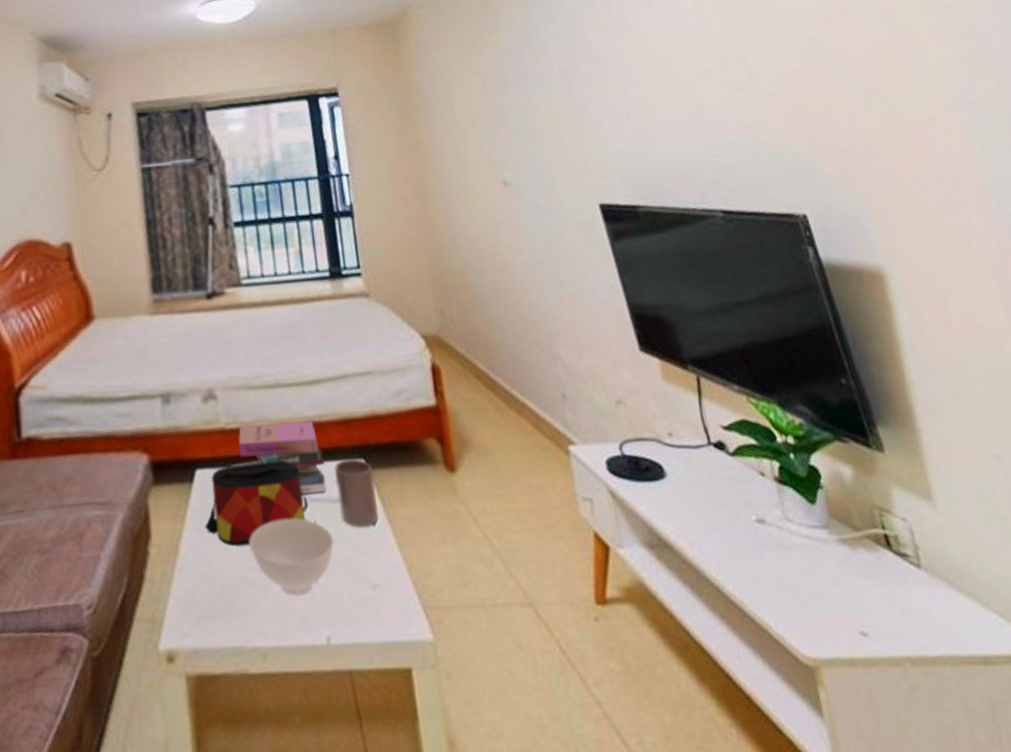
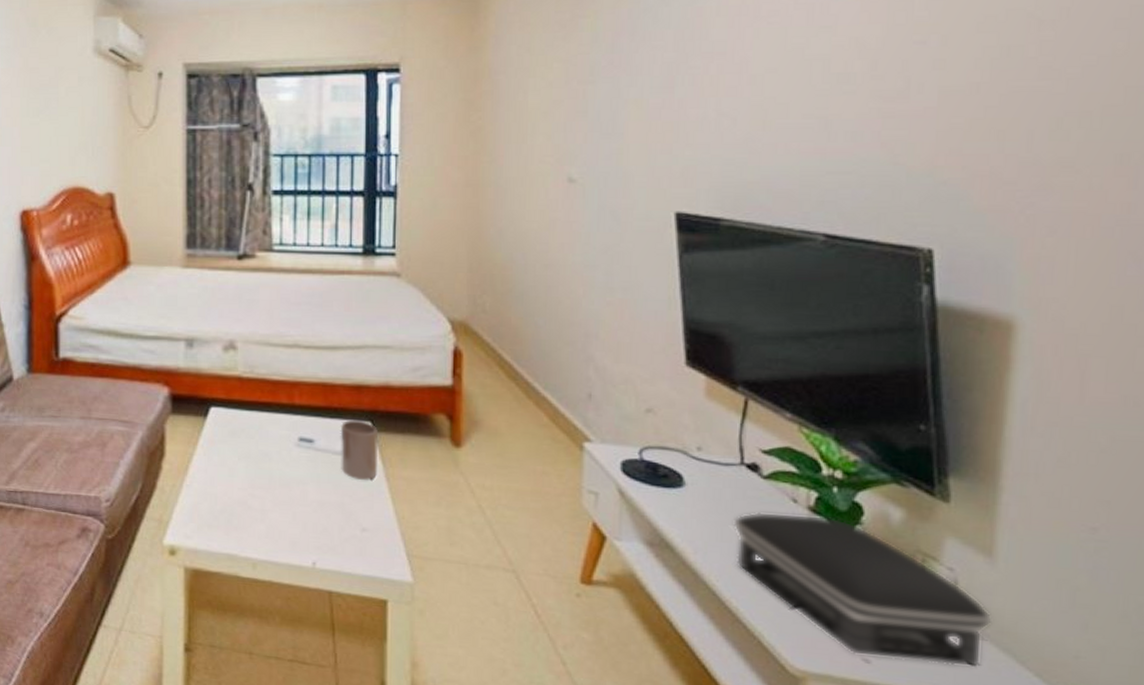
bag: present [205,460,309,546] -> none [214,408,312,475]
books: present [232,420,327,495] -> none [244,376,332,445]
bowl: present [248,518,334,597] -> none [252,460,331,525]
wireless router: none [715,485,955,630] -> present [732,511,993,668]

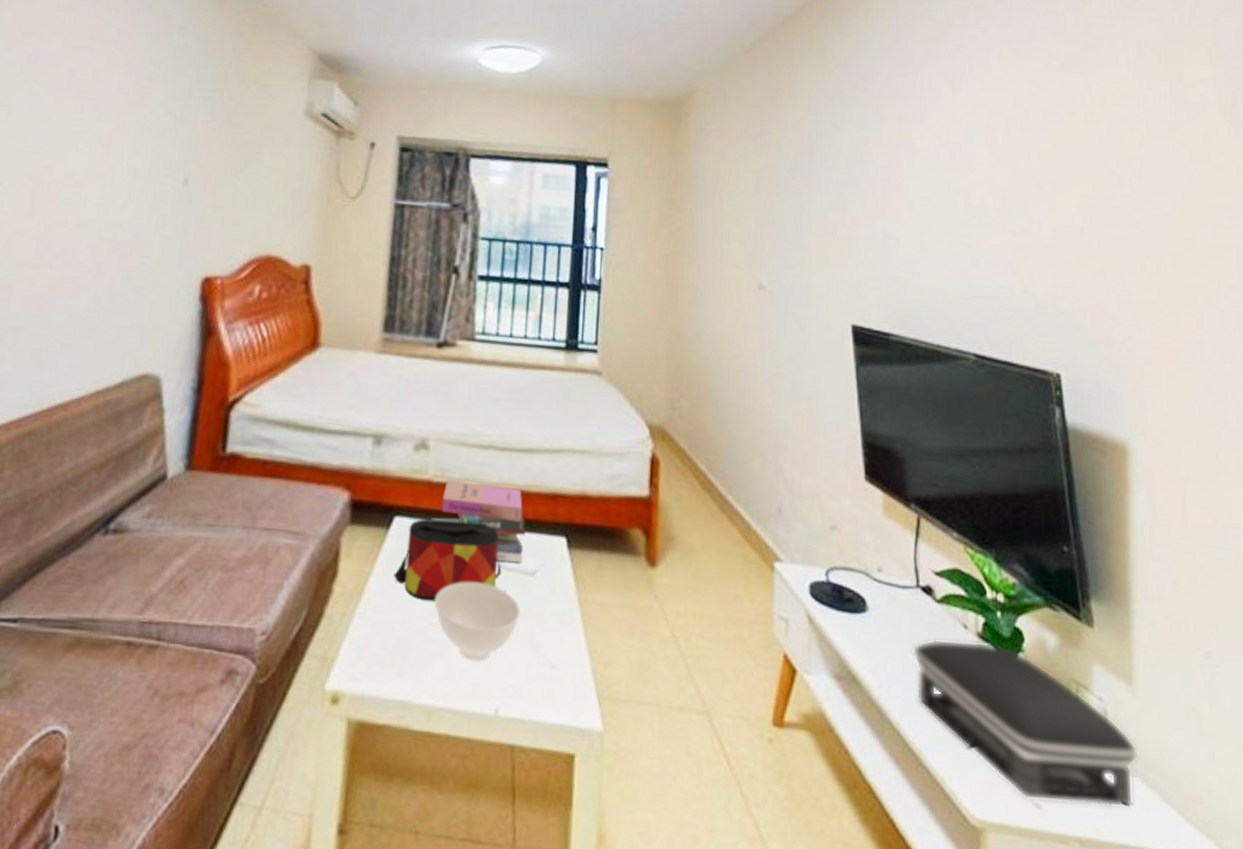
bag: none [214,408,312,475] -> present [393,519,502,600]
books: none [244,376,332,445] -> present [432,480,526,563]
bowl: none [252,460,331,525] -> present [434,581,521,662]
mug: present [340,420,378,480] -> none [532,534,572,606]

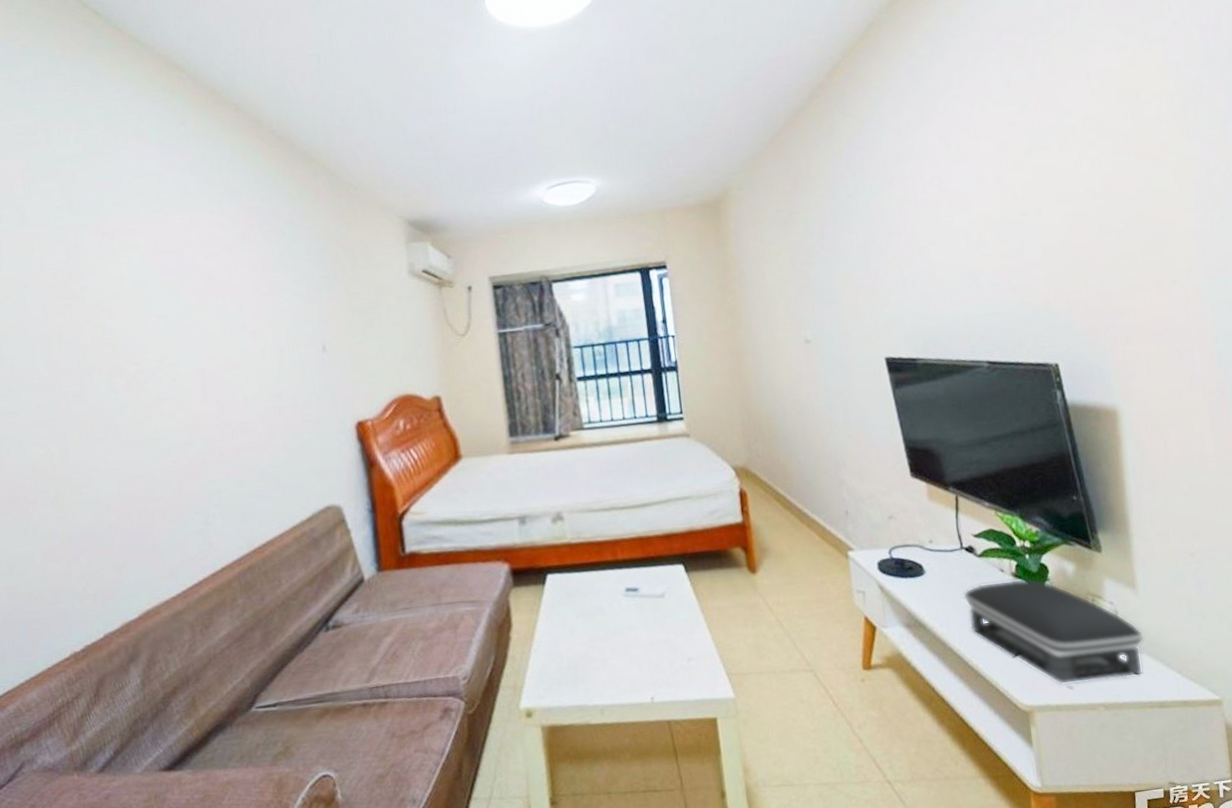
bag: present [393,519,502,600] -> none [555,566,638,631]
books: present [432,480,526,563] -> none [576,535,652,593]
bowl: present [434,581,521,662] -> none [590,610,658,668]

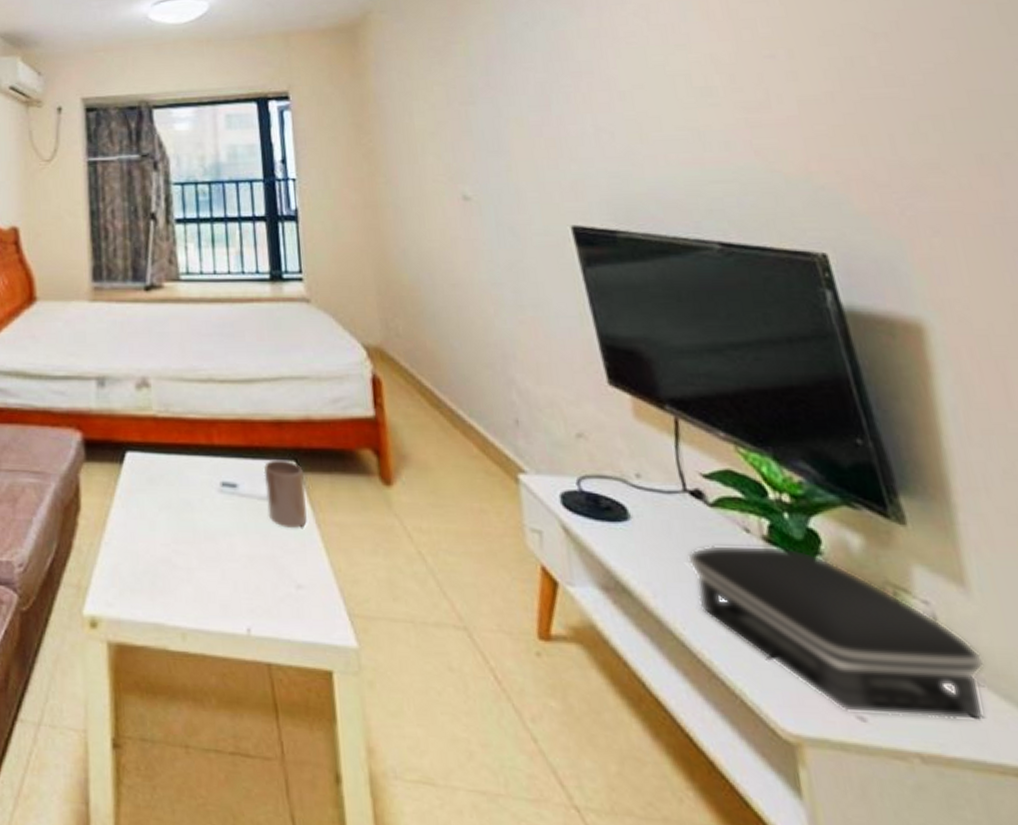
mug: none [658,564,694,617] -> present [263,459,307,528]

